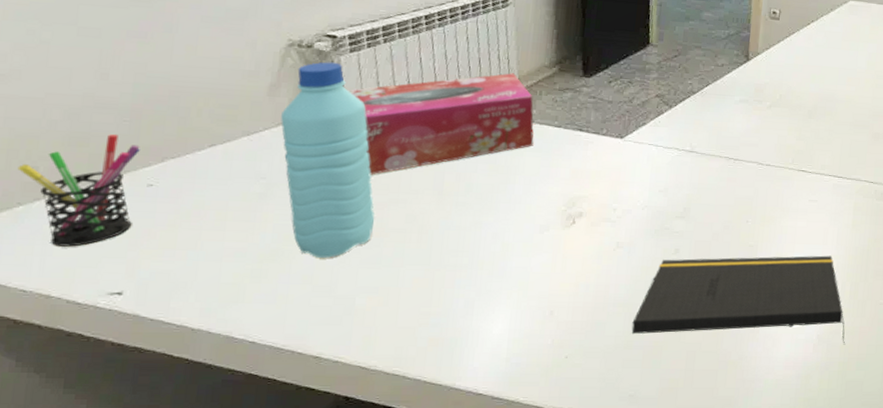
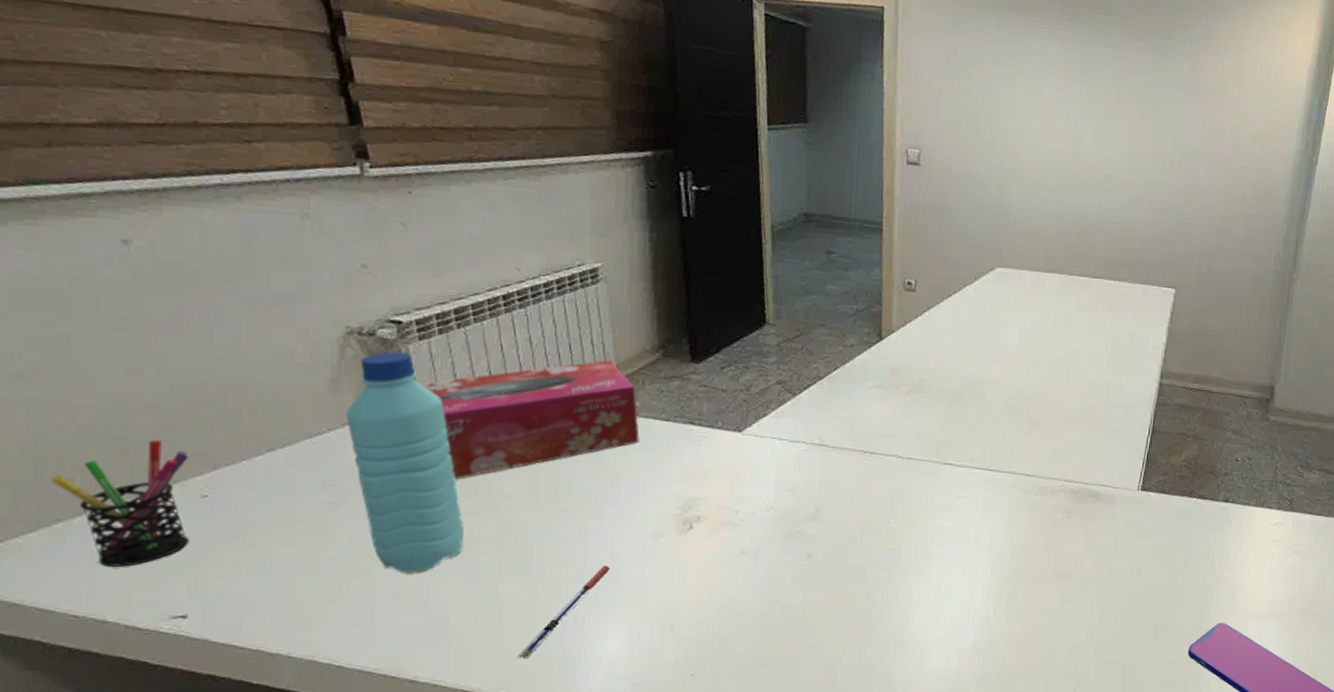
pen: none [411,255,500,338] -> present [516,565,610,658]
notepad: present [631,255,845,345] -> none [763,558,1003,655]

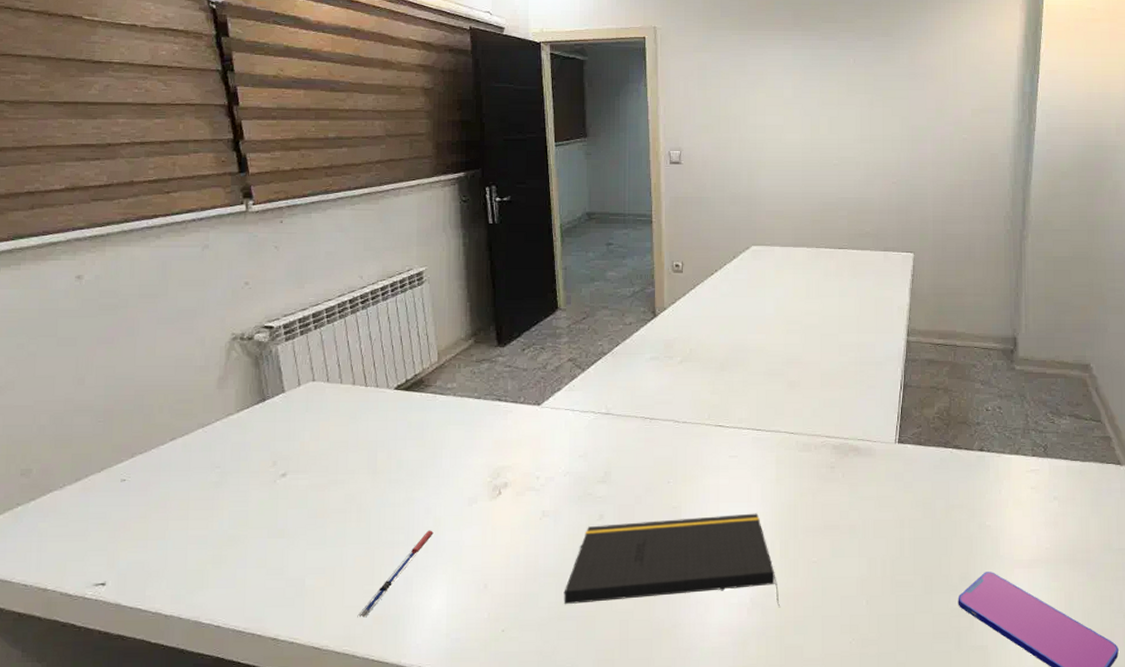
pen holder: present [50,440,189,567] -> none [15,435,113,542]
water bottle: present [347,351,465,573] -> none [230,352,318,541]
tissue box: present [421,360,639,480] -> none [286,349,457,458]
notepad: none [763,558,1003,655] -> present [563,513,780,608]

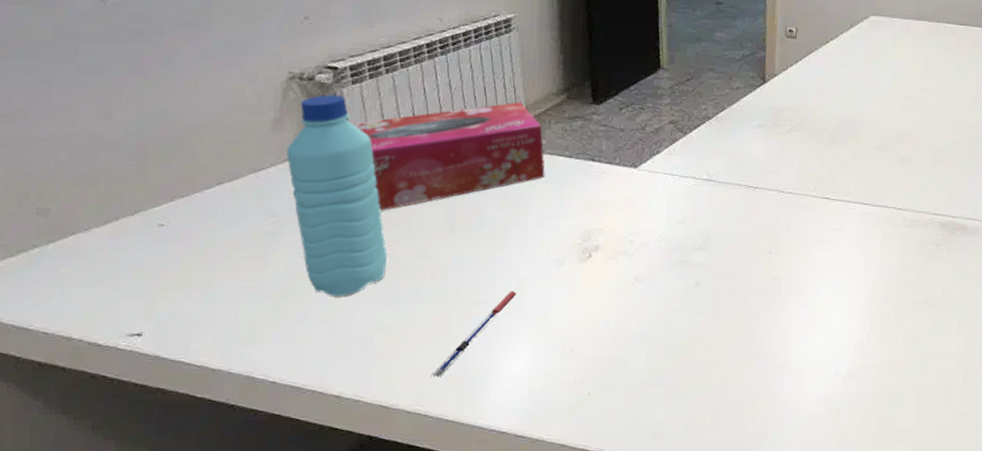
water bottle: none [230,352,318,541] -> present [287,94,388,296]
tissue box: none [286,349,457,458] -> present [352,102,545,211]
notepad: present [563,513,780,608] -> none [654,286,876,379]

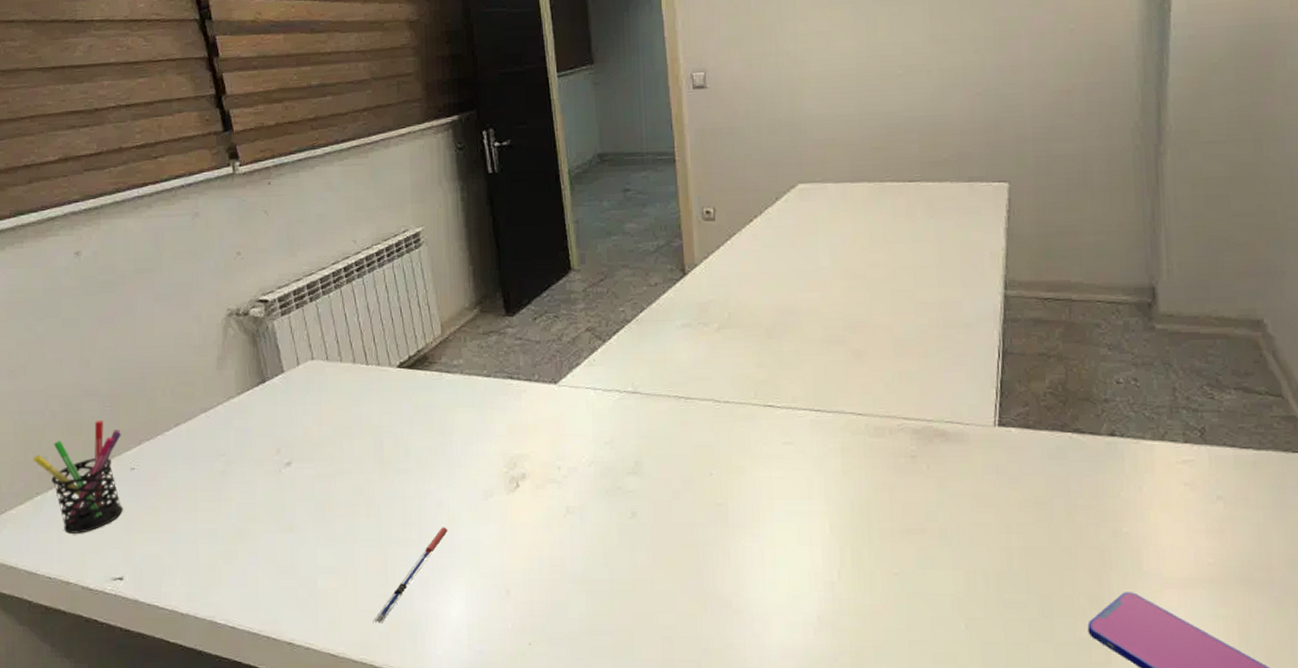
pen holder: none [30,174,149,289] -> present [33,421,123,533]
water bottle: present [287,94,388,296] -> none [230,328,325,536]
tissue box: present [352,102,545,211] -> none [284,320,465,445]

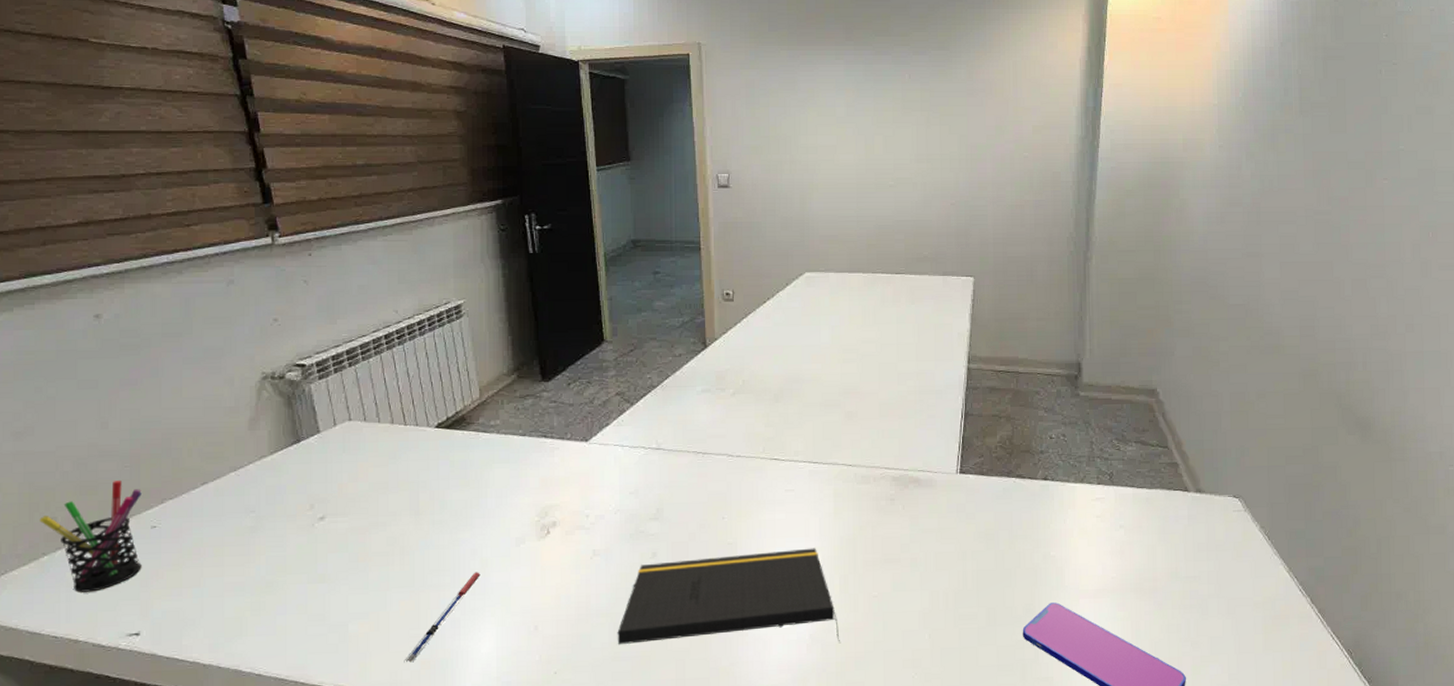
notepad: none [595,512,855,629] -> present [617,548,840,645]

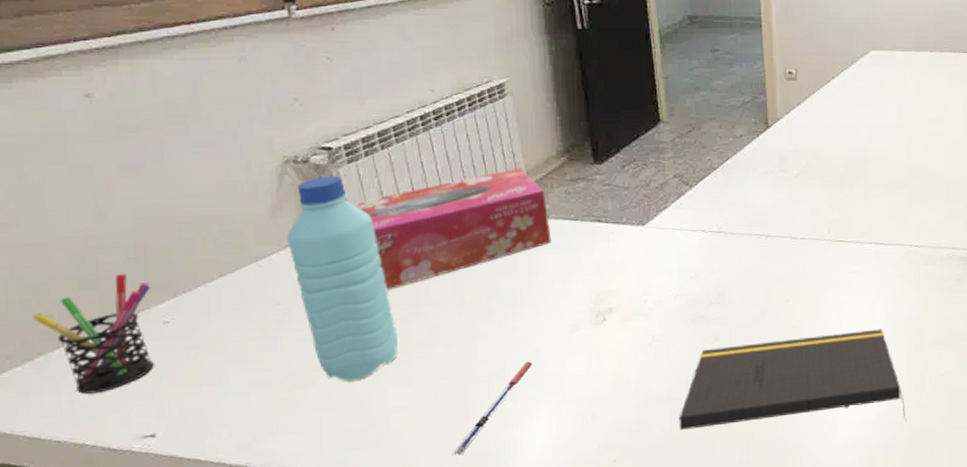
water bottle: none [263,391,358,587] -> present [287,175,398,381]
tissue box: none [321,385,501,500] -> present [351,168,552,290]

